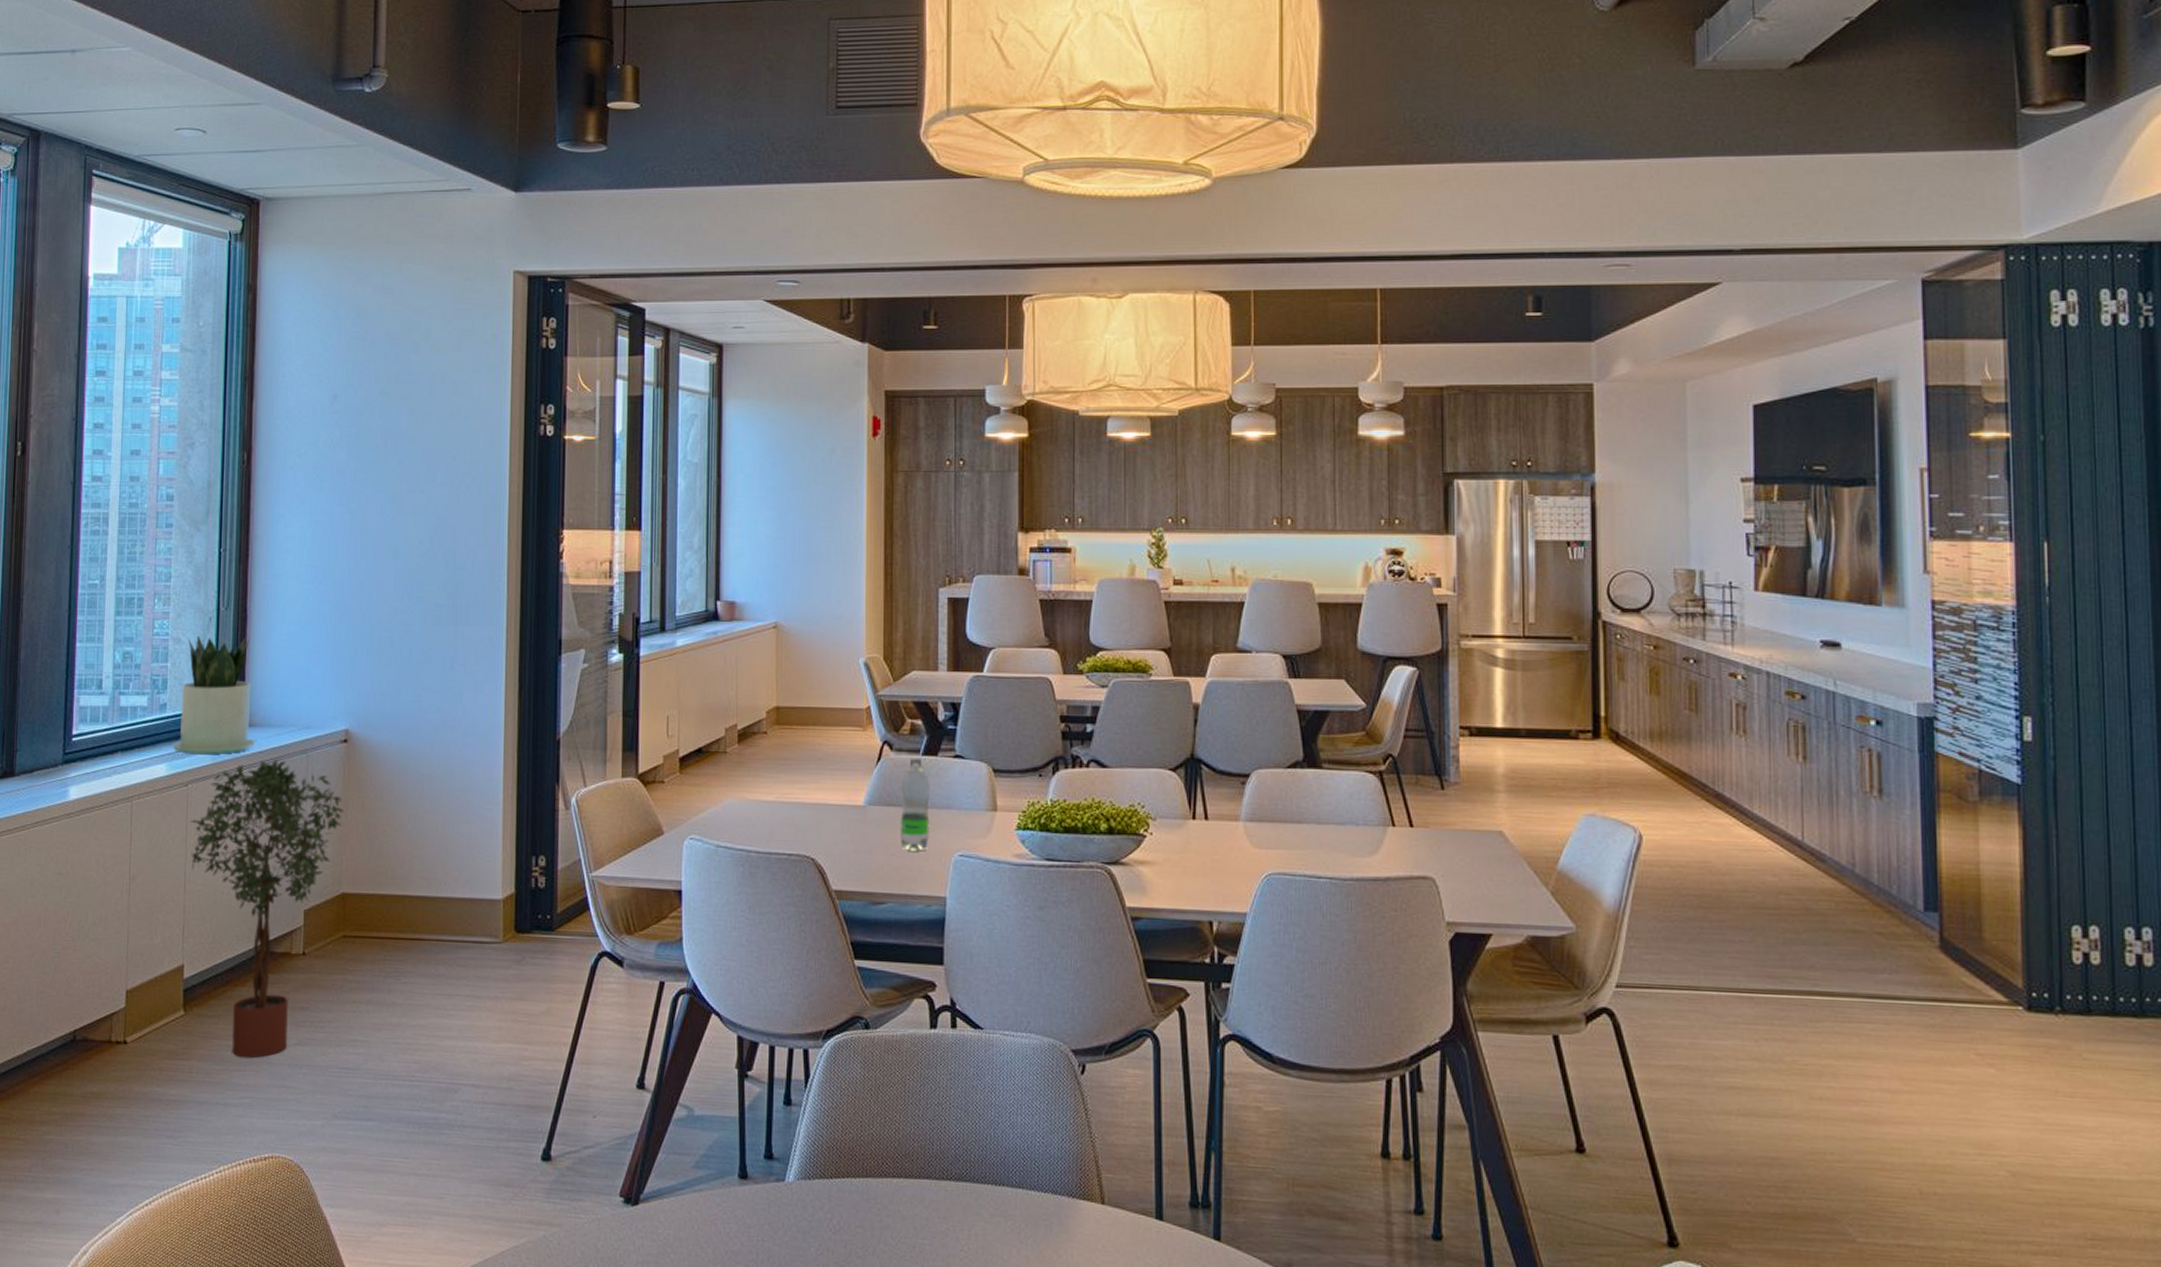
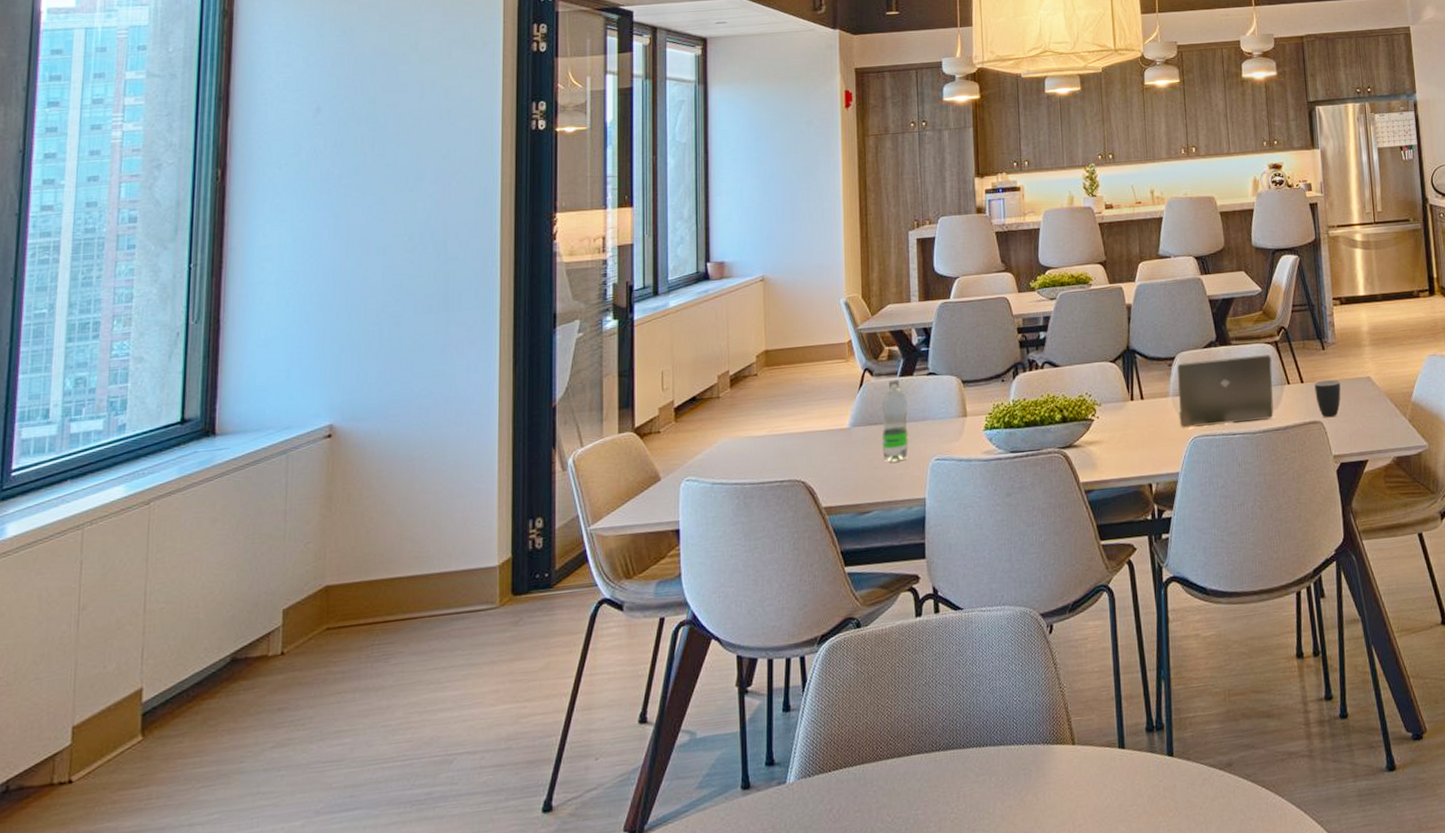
planter: present [171,634,256,755] -> none [131,344,229,472]
potted tree: present [190,759,345,1058] -> none [151,463,329,772]
laptop: none [1251,782,1373,866] -> present [1176,354,1274,428]
mug: none [1427,827,1462,875] -> present [1314,379,1341,418]

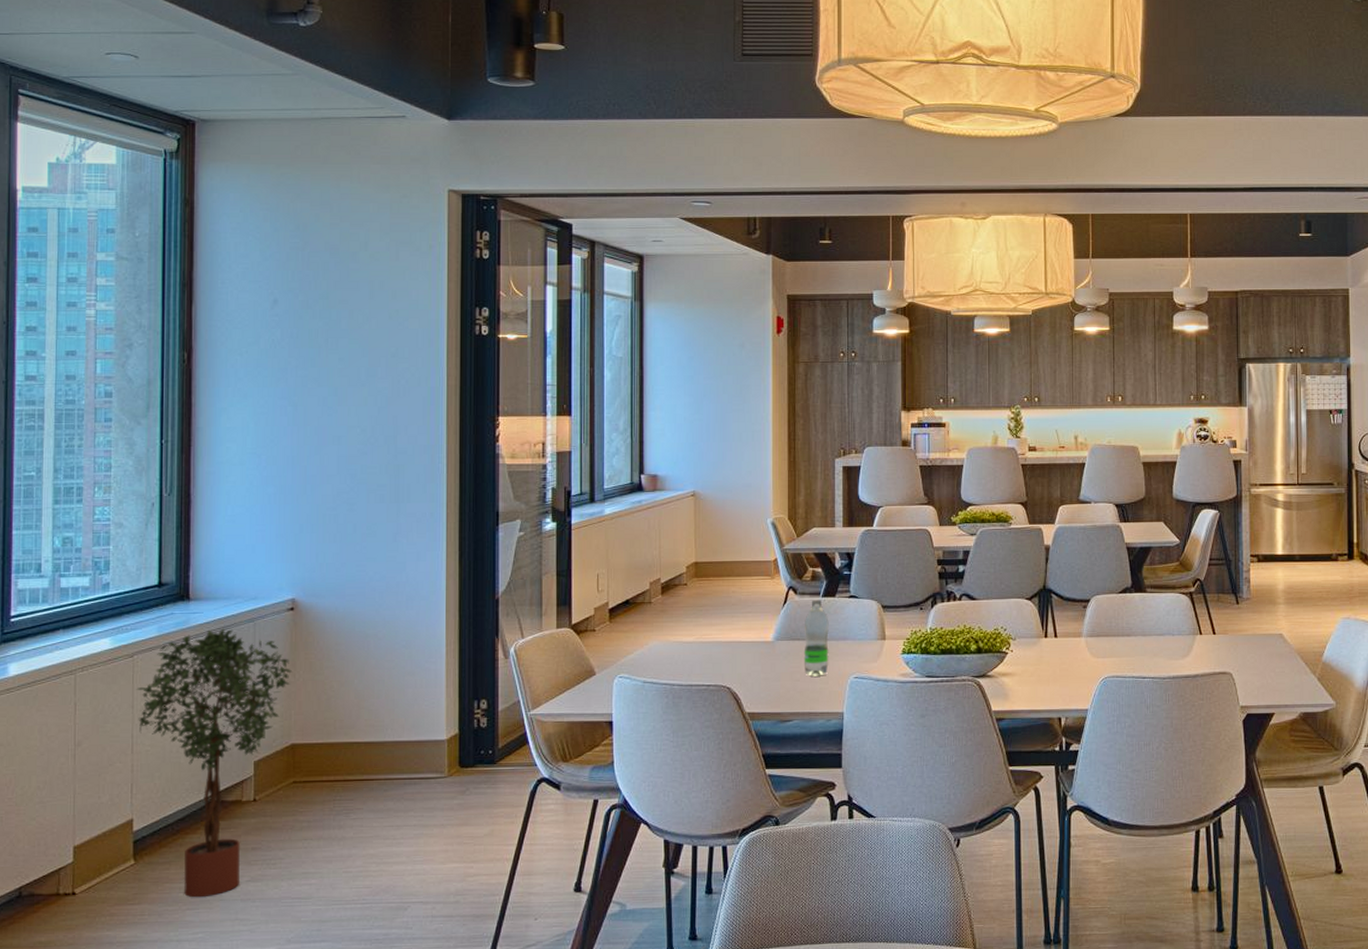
potted tree: none [151,463,329,772] -> present [136,628,293,897]
laptop: present [1176,354,1274,428] -> none [1091,604,1185,668]
mug: present [1314,379,1341,418] -> none [1226,633,1252,670]

